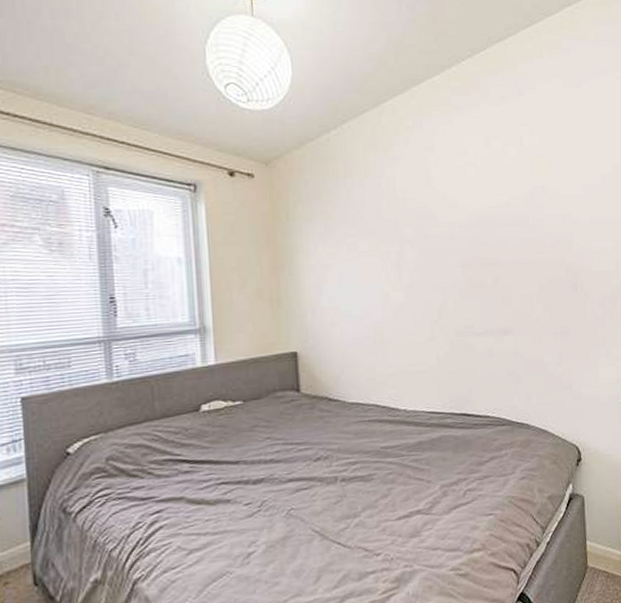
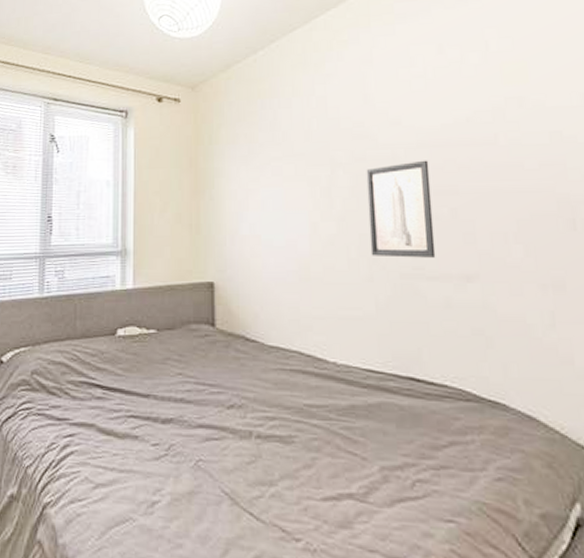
wall art: none [429,237,482,319] -> present [366,160,436,258]

